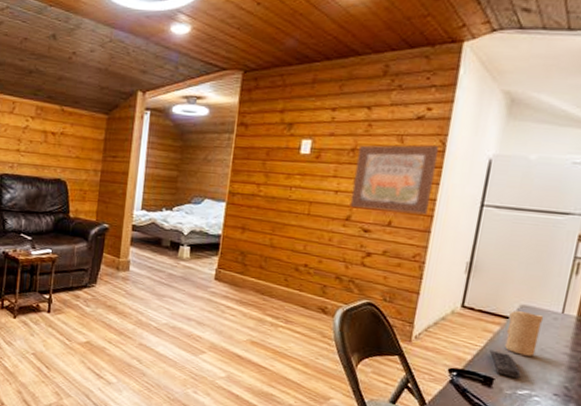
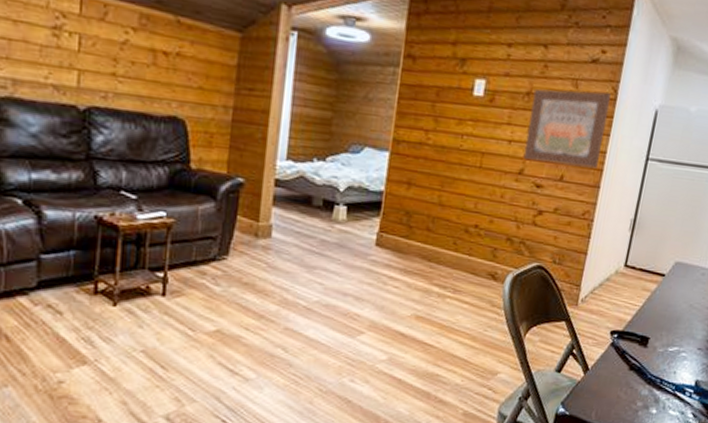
remote control: present [489,349,521,379] -> none [646,309,672,336]
candle: present [505,311,544,356] -> none [660,268,694,313]

